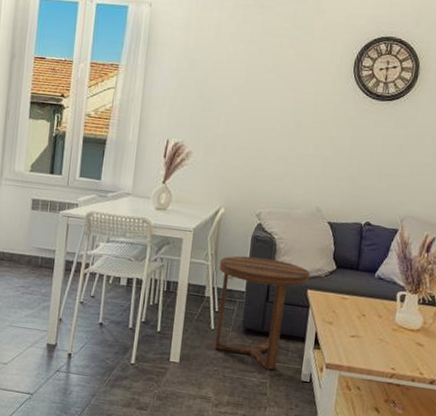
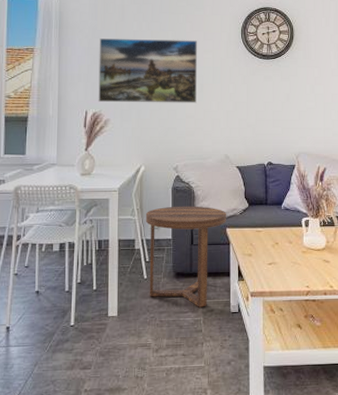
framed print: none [181,59,300,144] -> present [98,38,197,103]

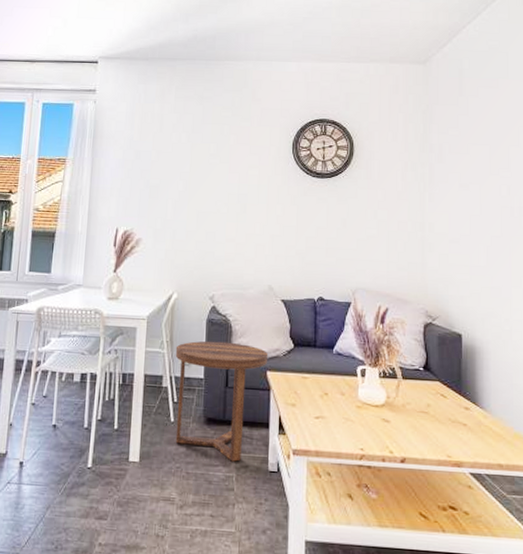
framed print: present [98,38,197,103] -> none [130,150,242,225]

